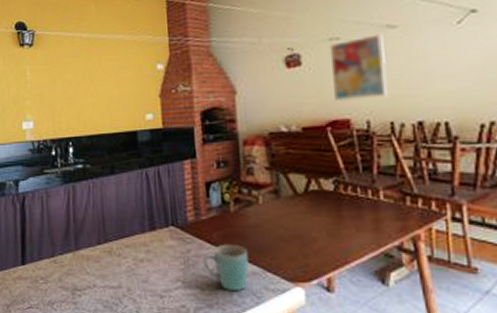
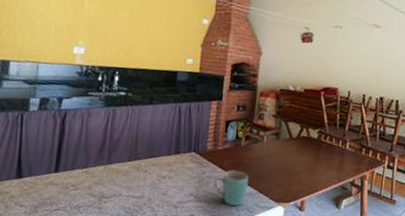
wall art: present [329,34,387,102] -> none [330,29,371,76]

